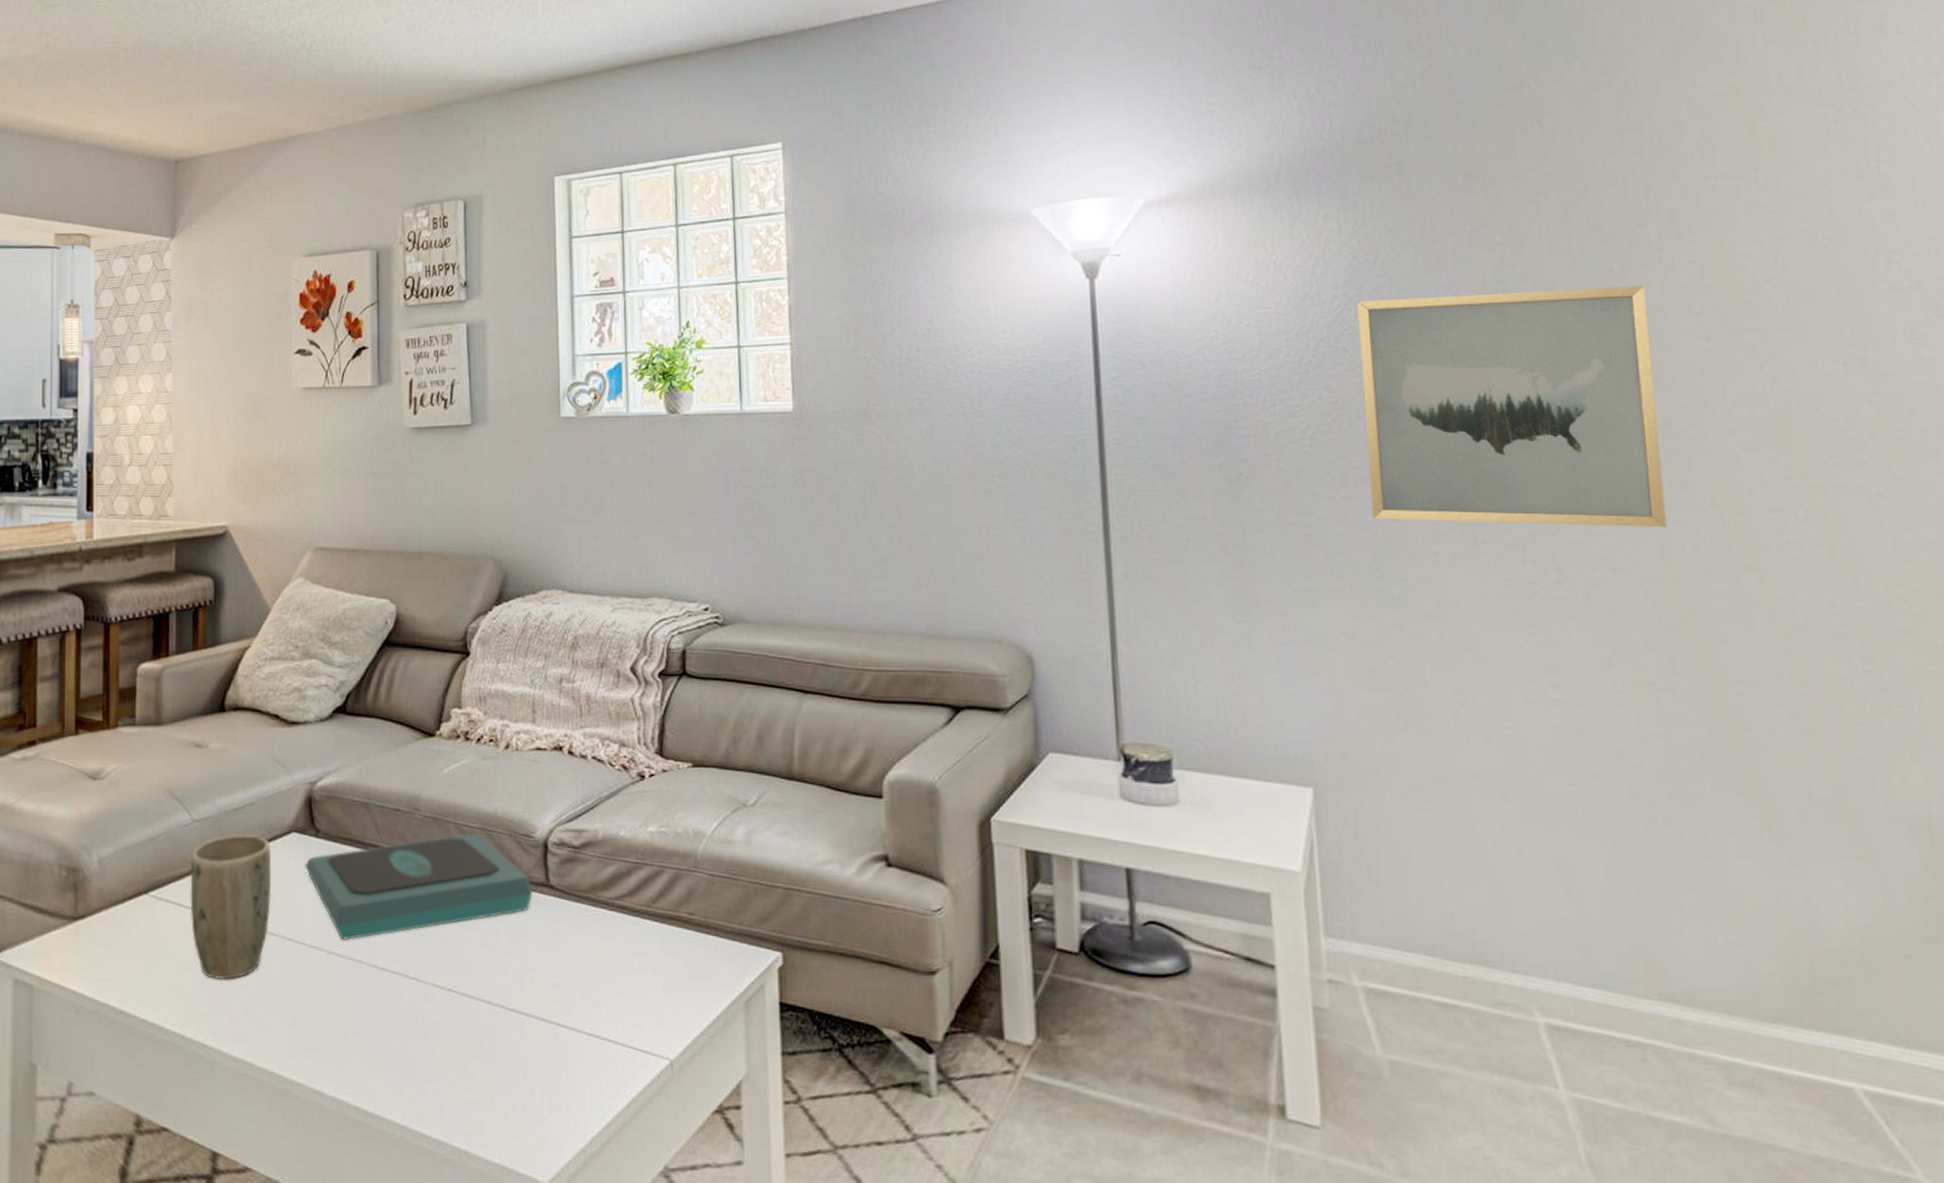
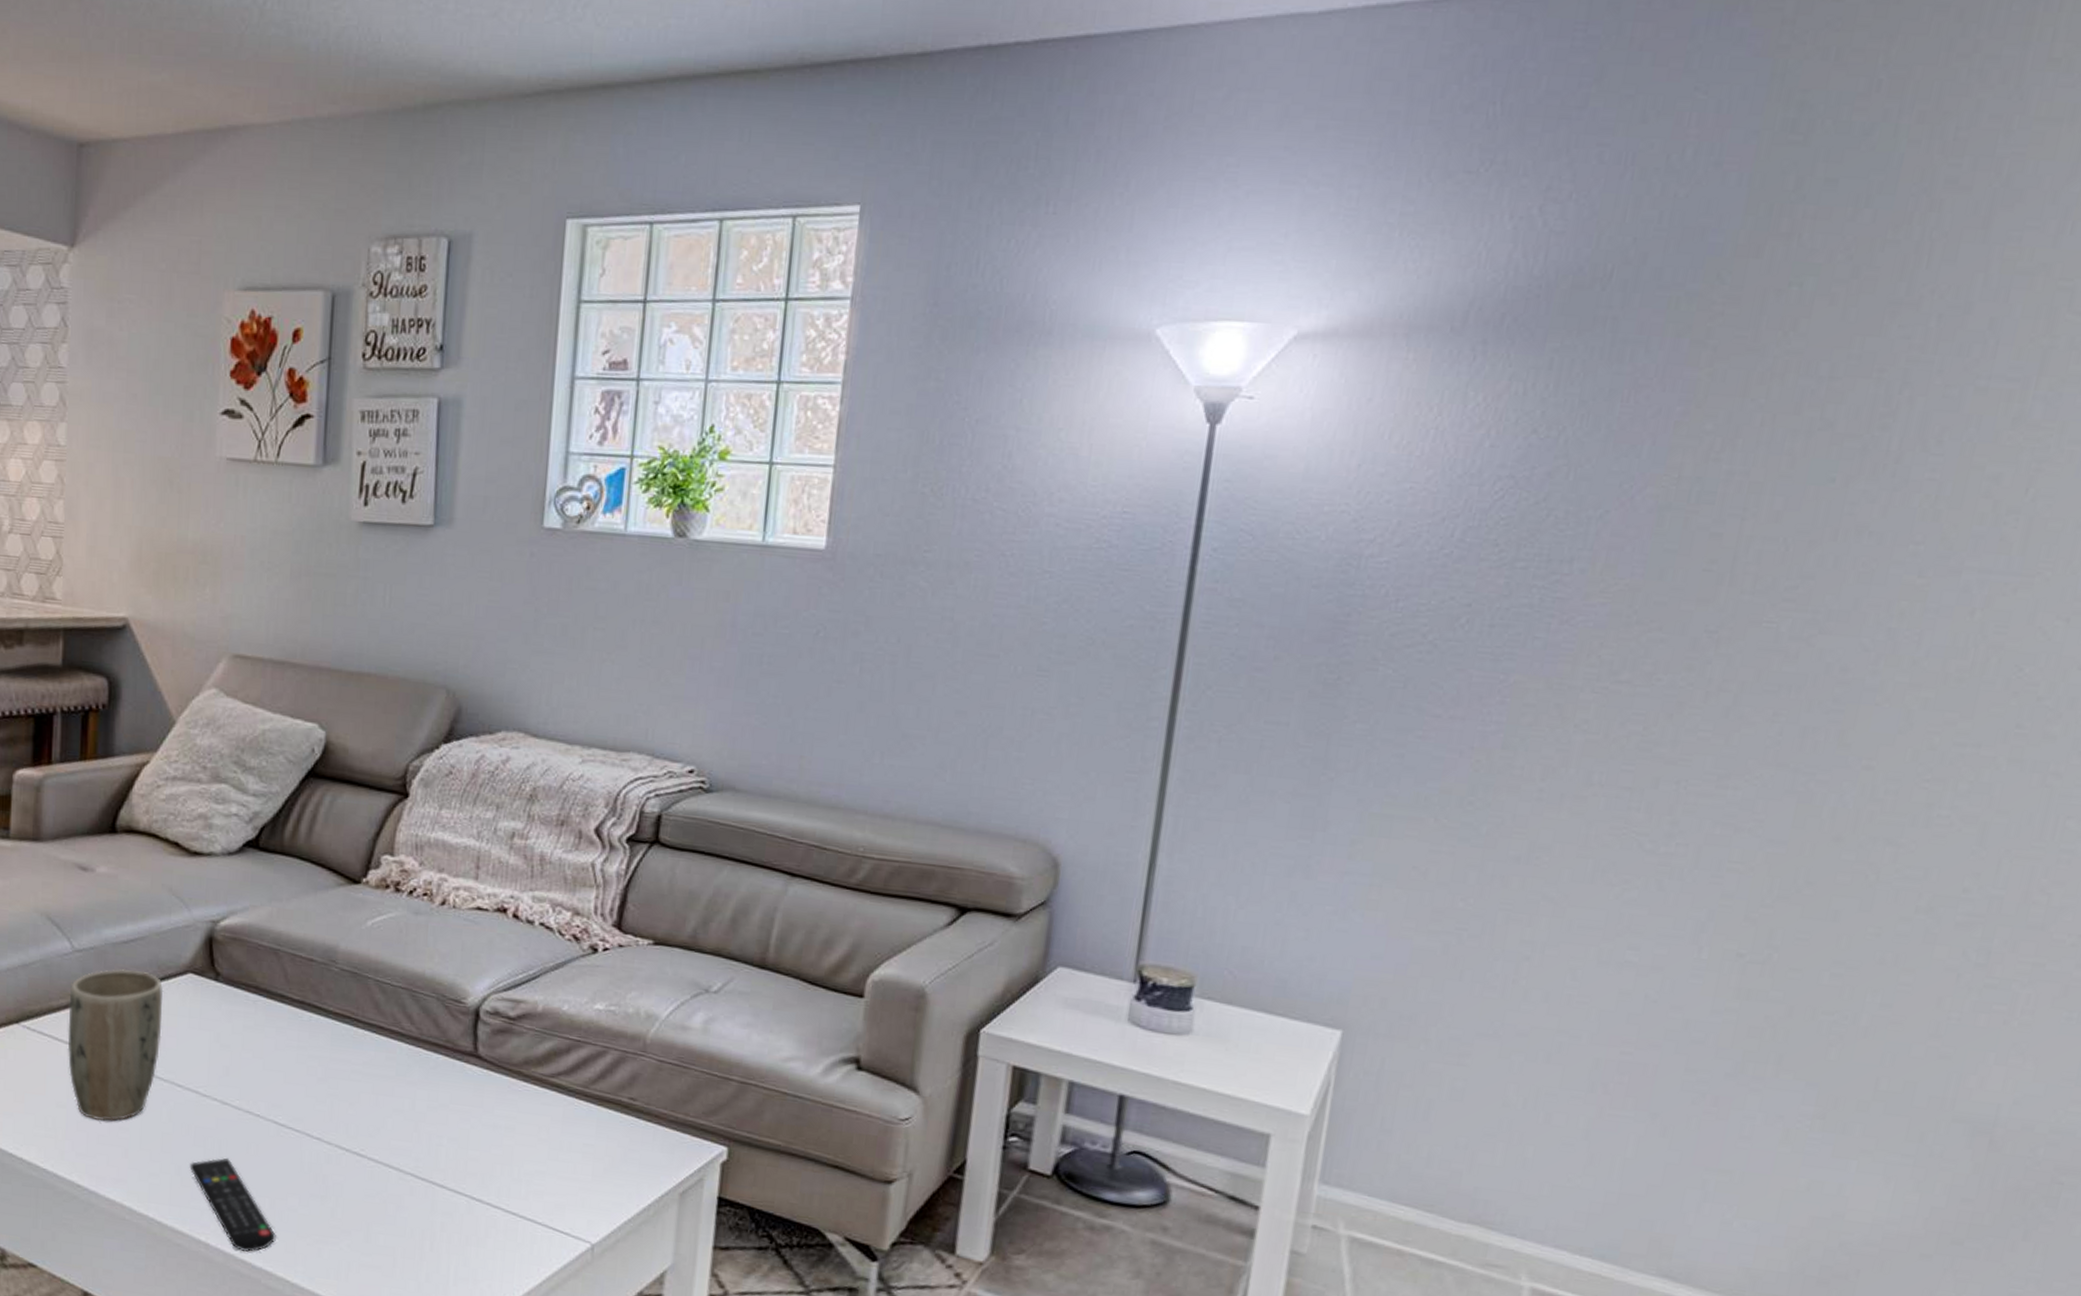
remote control: none [302,1005,384,1098] -> present [189,1157,276,1252]
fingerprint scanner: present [304,833,533,940] -> none [200,992,459,1092]
wall art: present [1357,285,1667,528] -> none [1480,485,1866,788]

